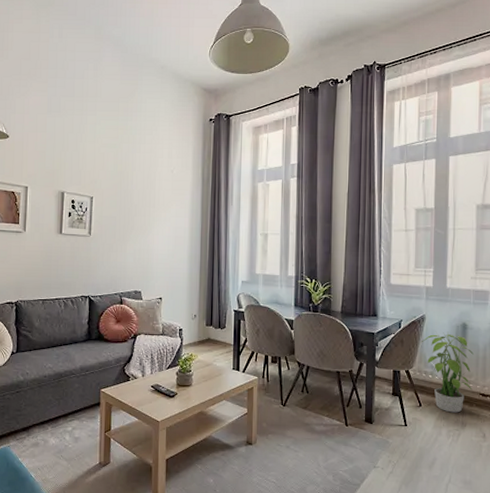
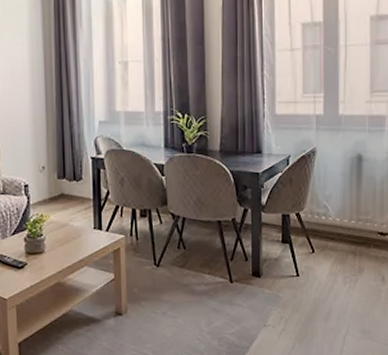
potted plant: present [420,331,473,413] -> none [311,165,370,257]

